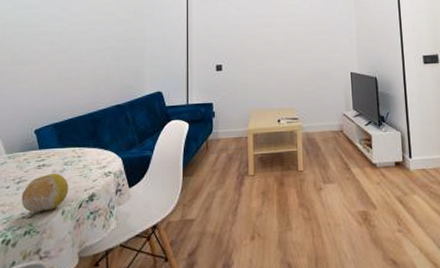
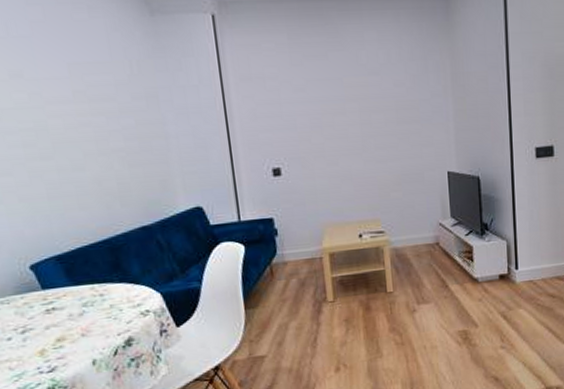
fruit: present [21,173,69,212] -> none [31,317,97,365]

